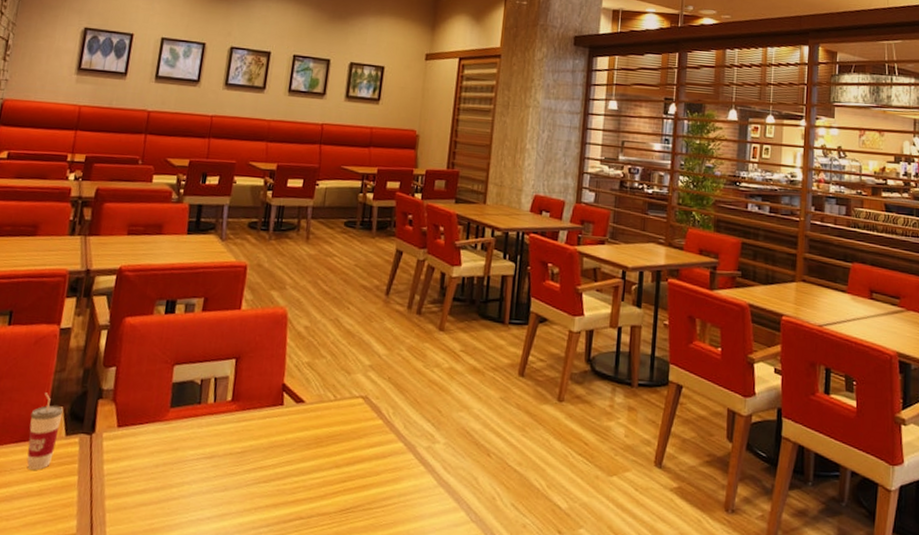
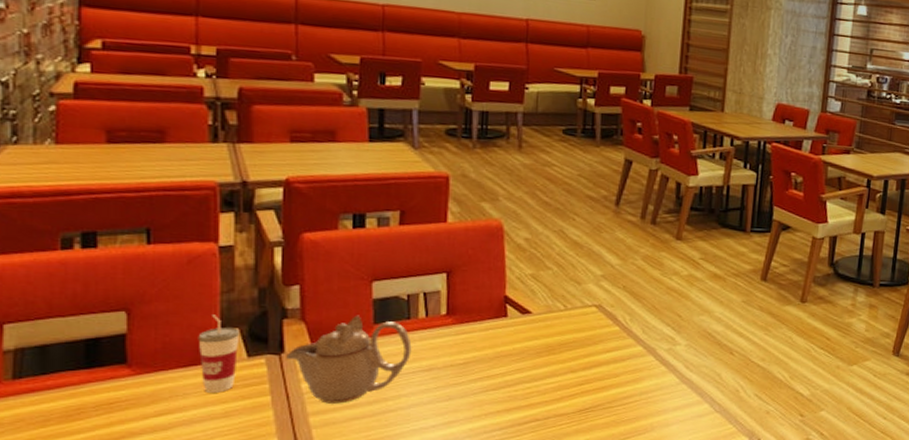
teapot: none [95,398,199,488] -> present [286,315,412,404]

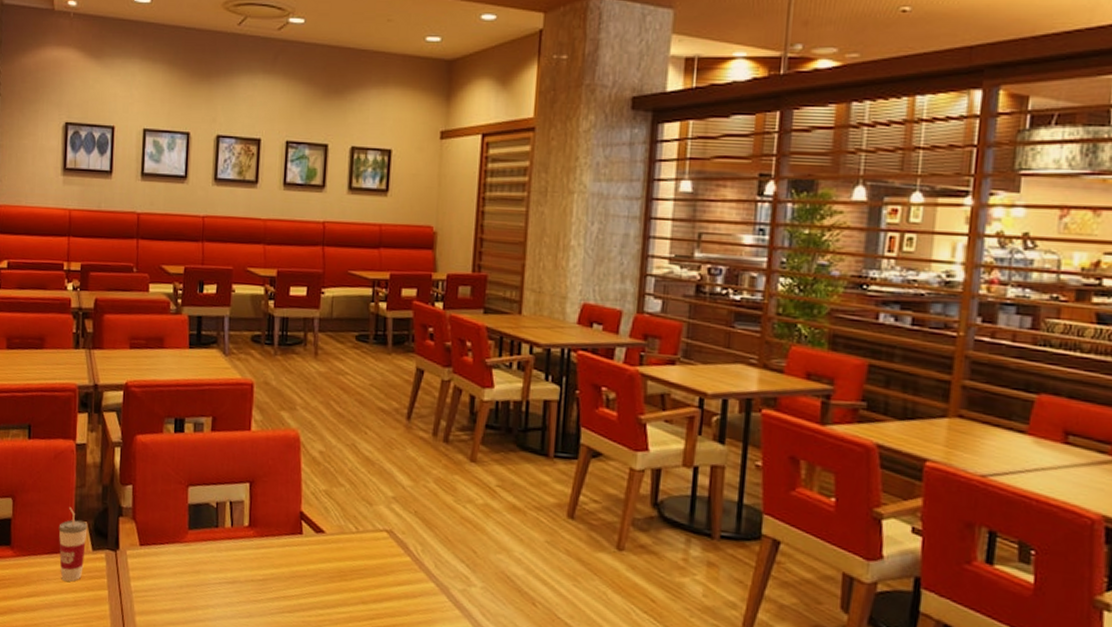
teapot: present [286,315,412,404] -> none [120,519,219,606]

